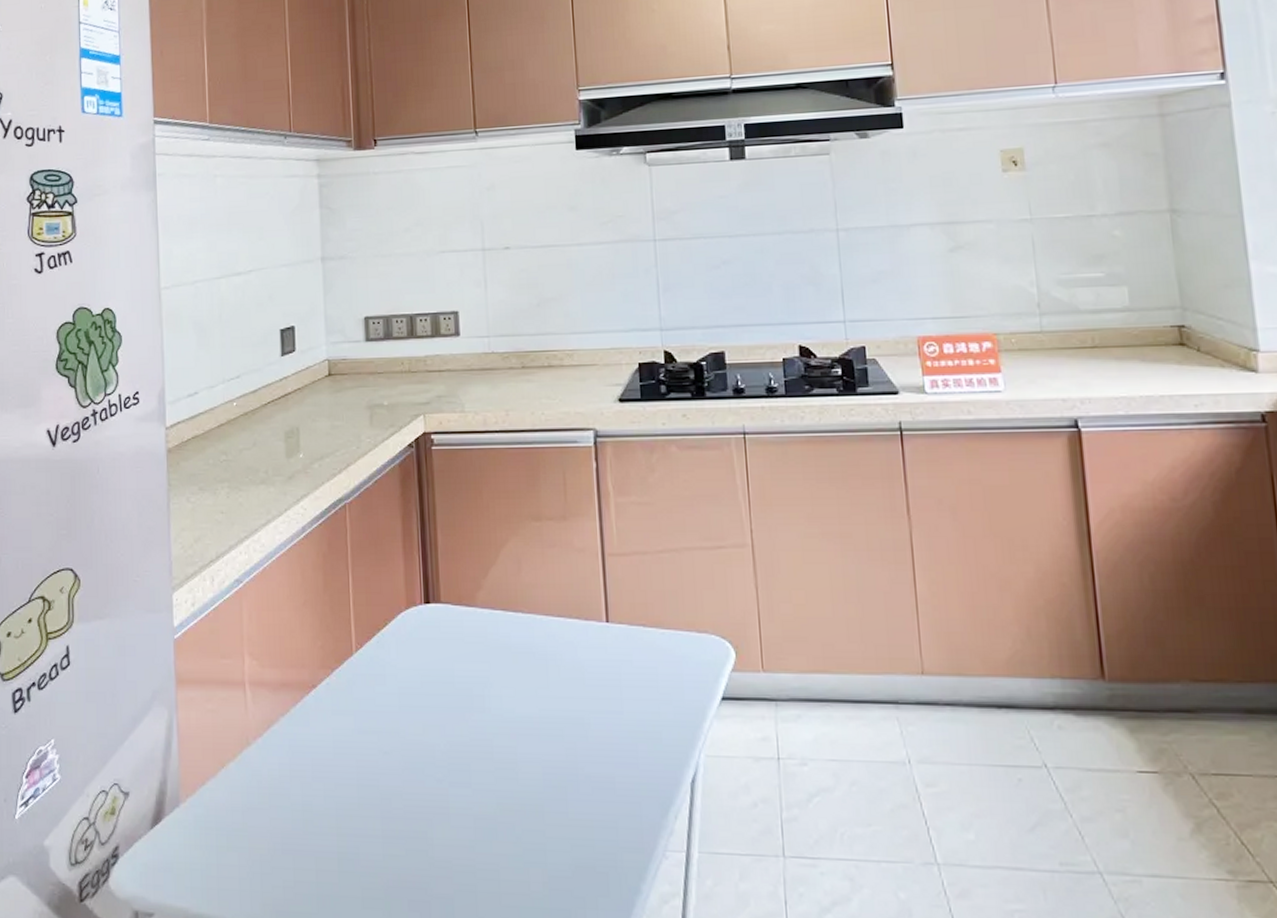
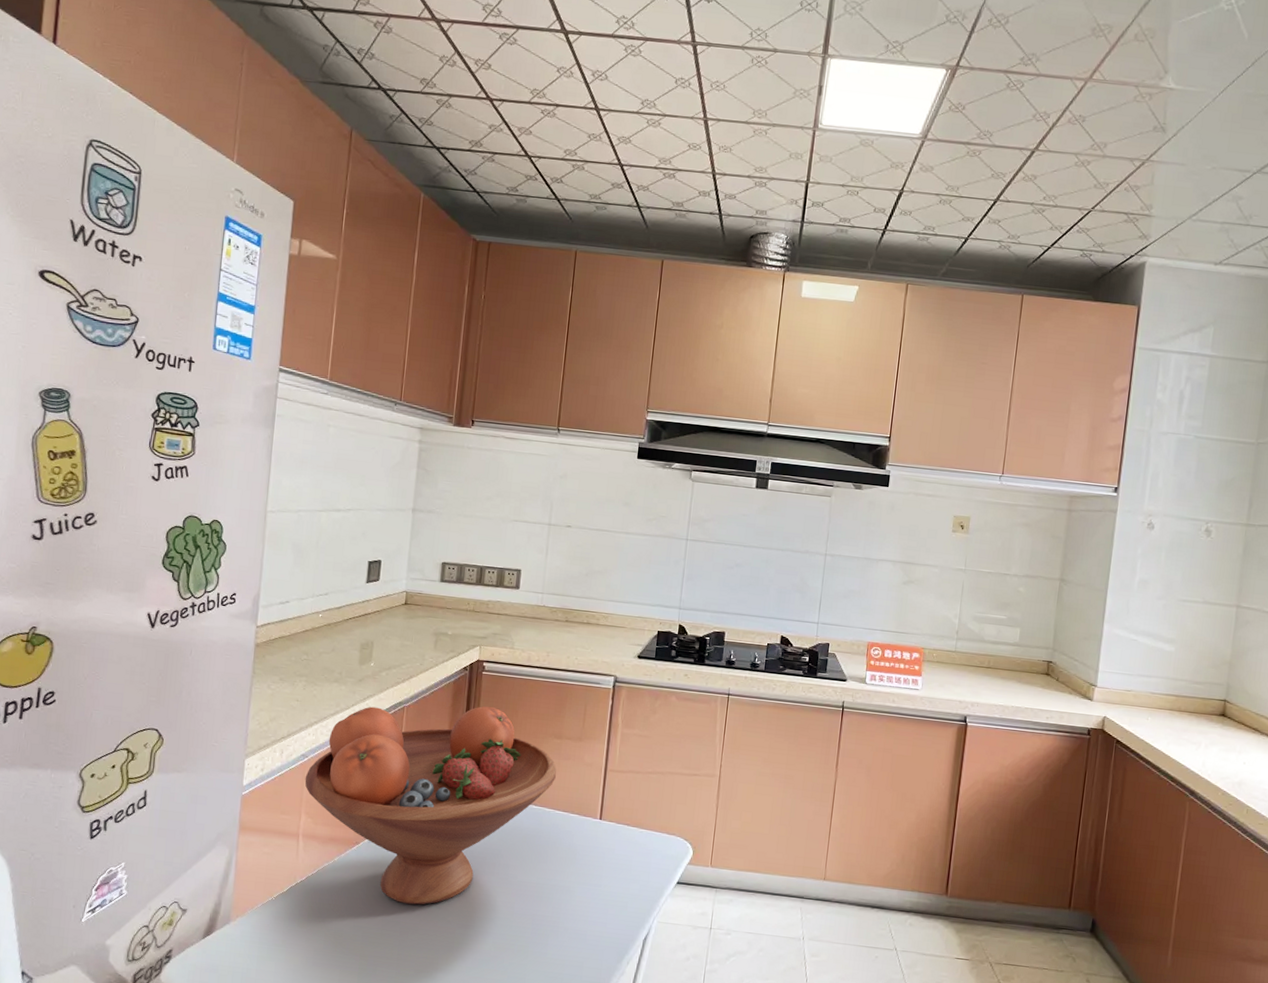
fruit bowl: none [243,489,542,762] -> present [304,706,557,905]

